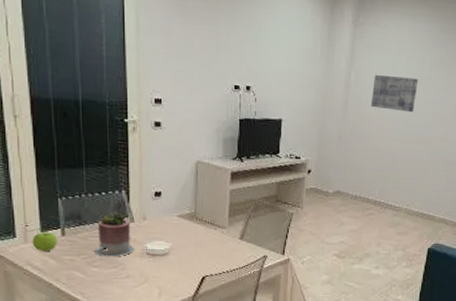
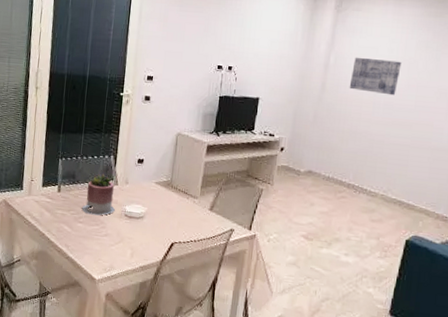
fruit: present [26,228,58,252] -> none [31,183,55,205]

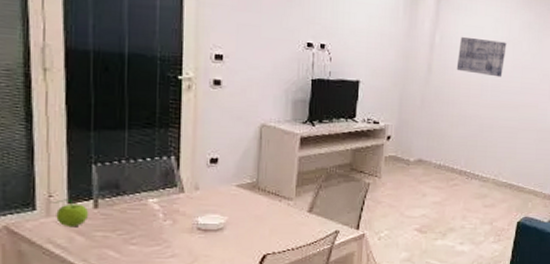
fruit: none [31,183,55,205] -> present [49,199,89,228]
succulent planter: present [82,173,115,216] -> none [133,179,182,233]

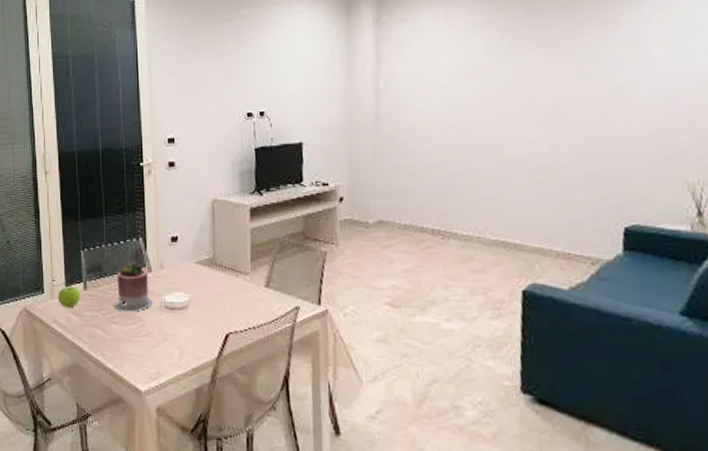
succulent planter: none [133,179,182,233] -> present [114,260,153,312]
wall art: present [456,36,507,78] -> none [408,71,470,115]

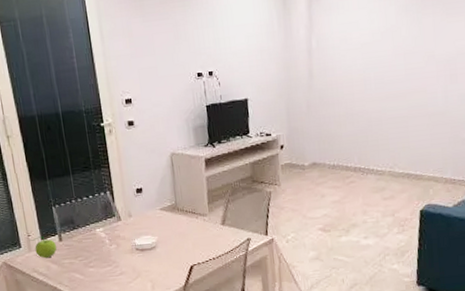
succulent planter: present [114,260,153,312] -> none [89,212,124,257]

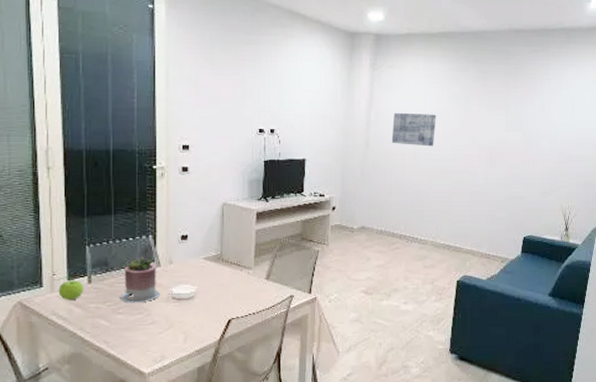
succulent planter: none [89,212,124,257] -> present [120,256,160,303]
wall art: none [336,31,385,71] -> present [391,112,436,147]

